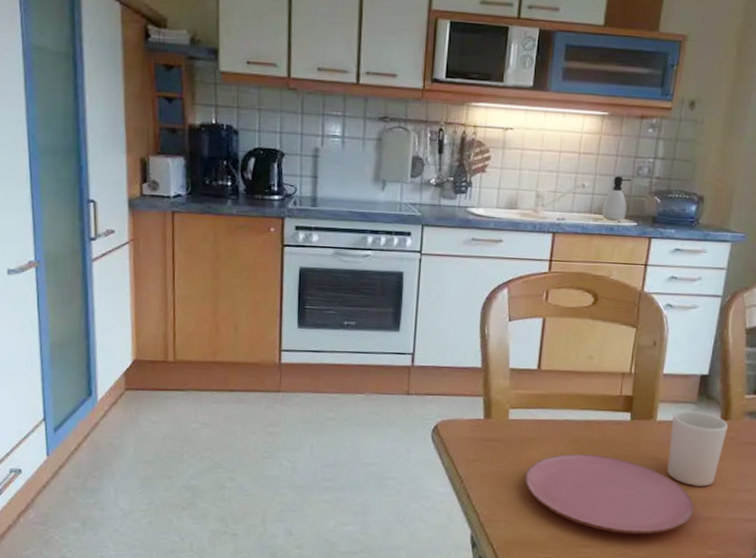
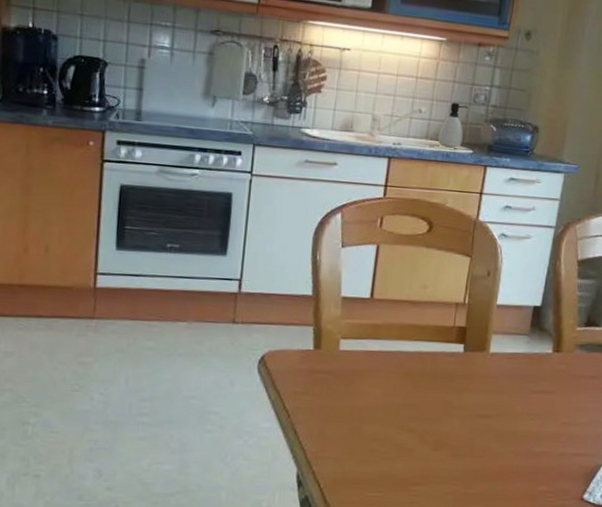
plate: present [525,454,694,535] -> none [355,386,526,471]
mug: present [667,410,729,487] -> none [499,342,560,421]

